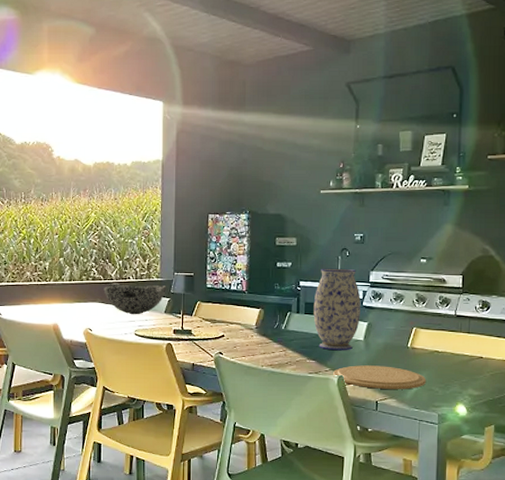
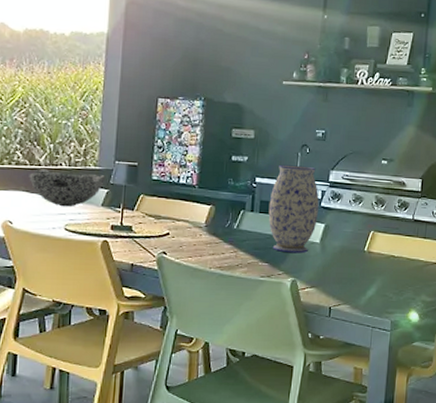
plate: present [333,365,426,389] -> none [286,269,381,295]

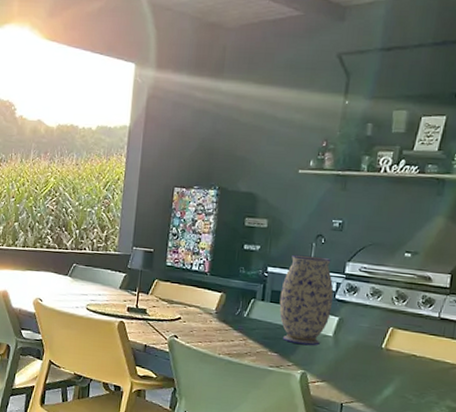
bowl: present [29,169,105,207] -> none [57,252,123,289]

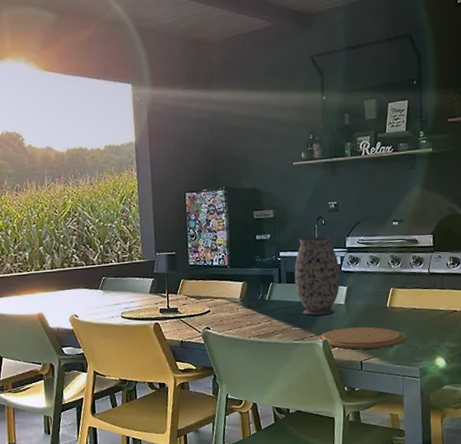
plate: none [296,362,399,394] -> present [318,327,406,350]

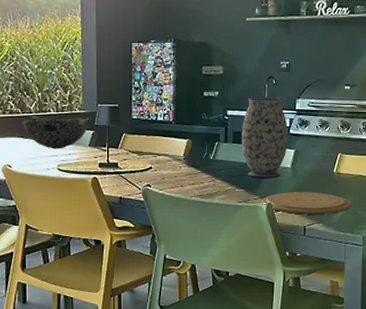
bowl: none [86,266,149,298] -> present [22,116,90,149]

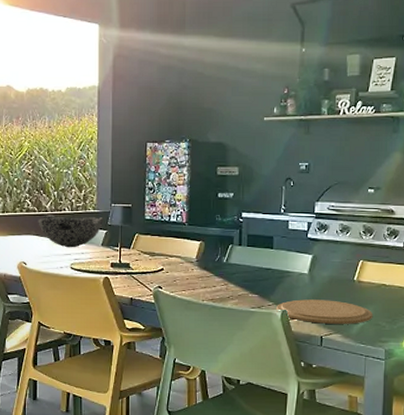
vase: present [241,96,287,179] -> none [256,199,305,285]

